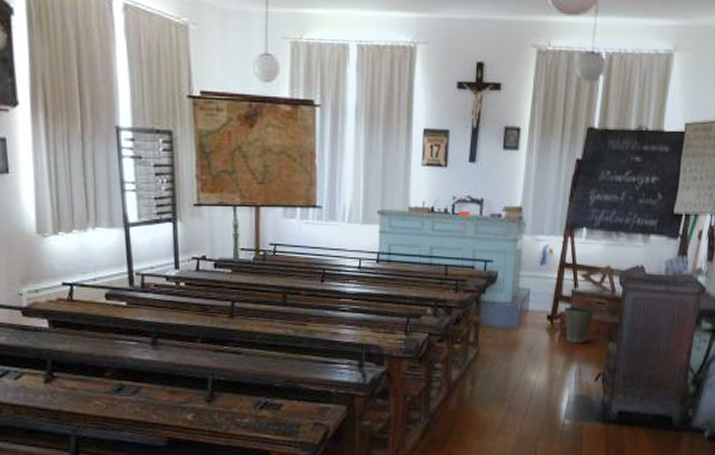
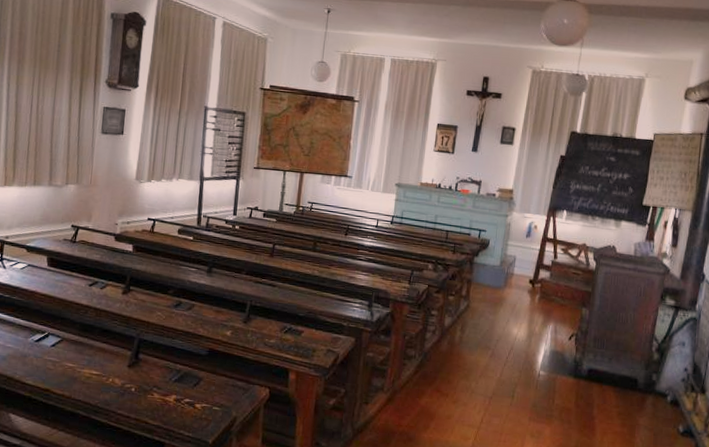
waste basket: present [564,307,594,344] -> none [544,274,571,307]

